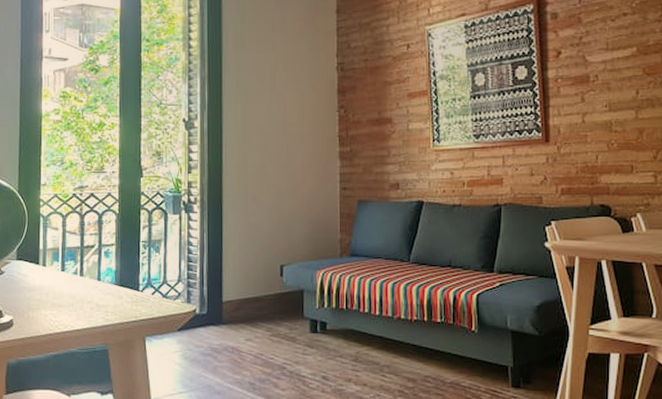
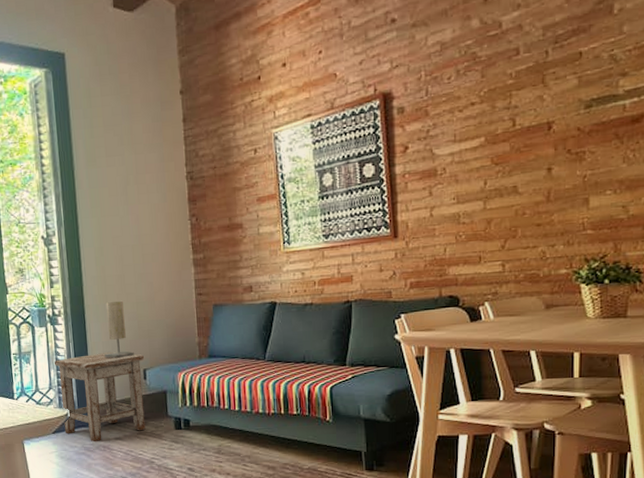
stool: none [185,244,282,343] -> present [54,351,146,442]
table lamp: none [240,191,272,252] -> present [104,300,134,358]

